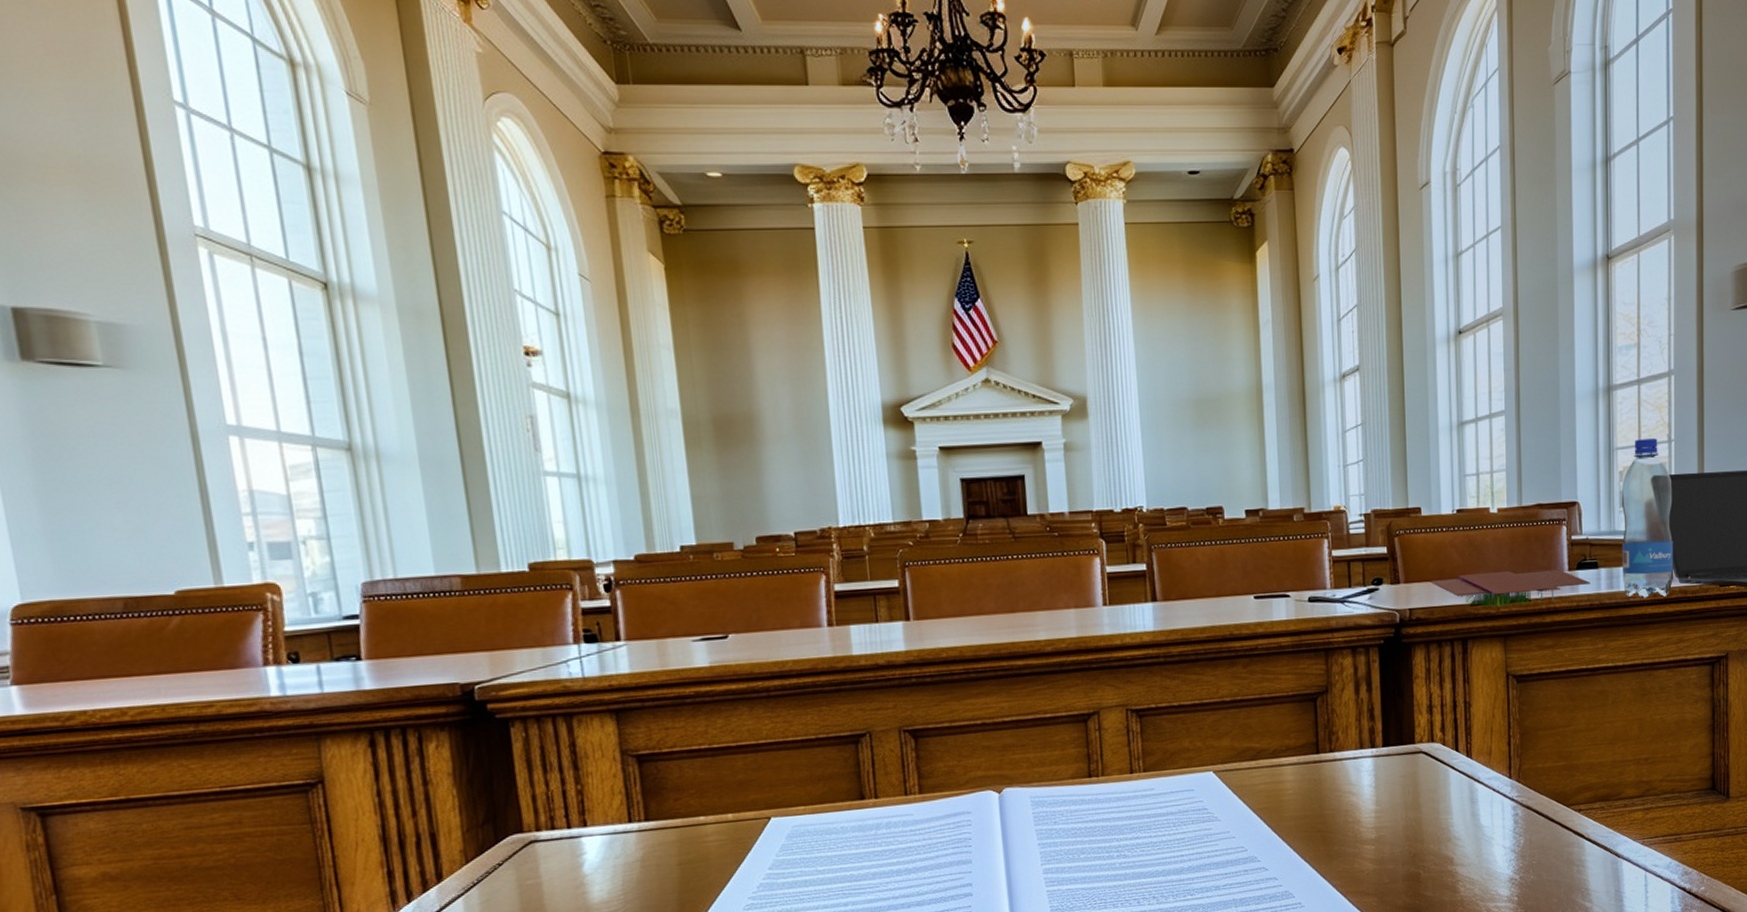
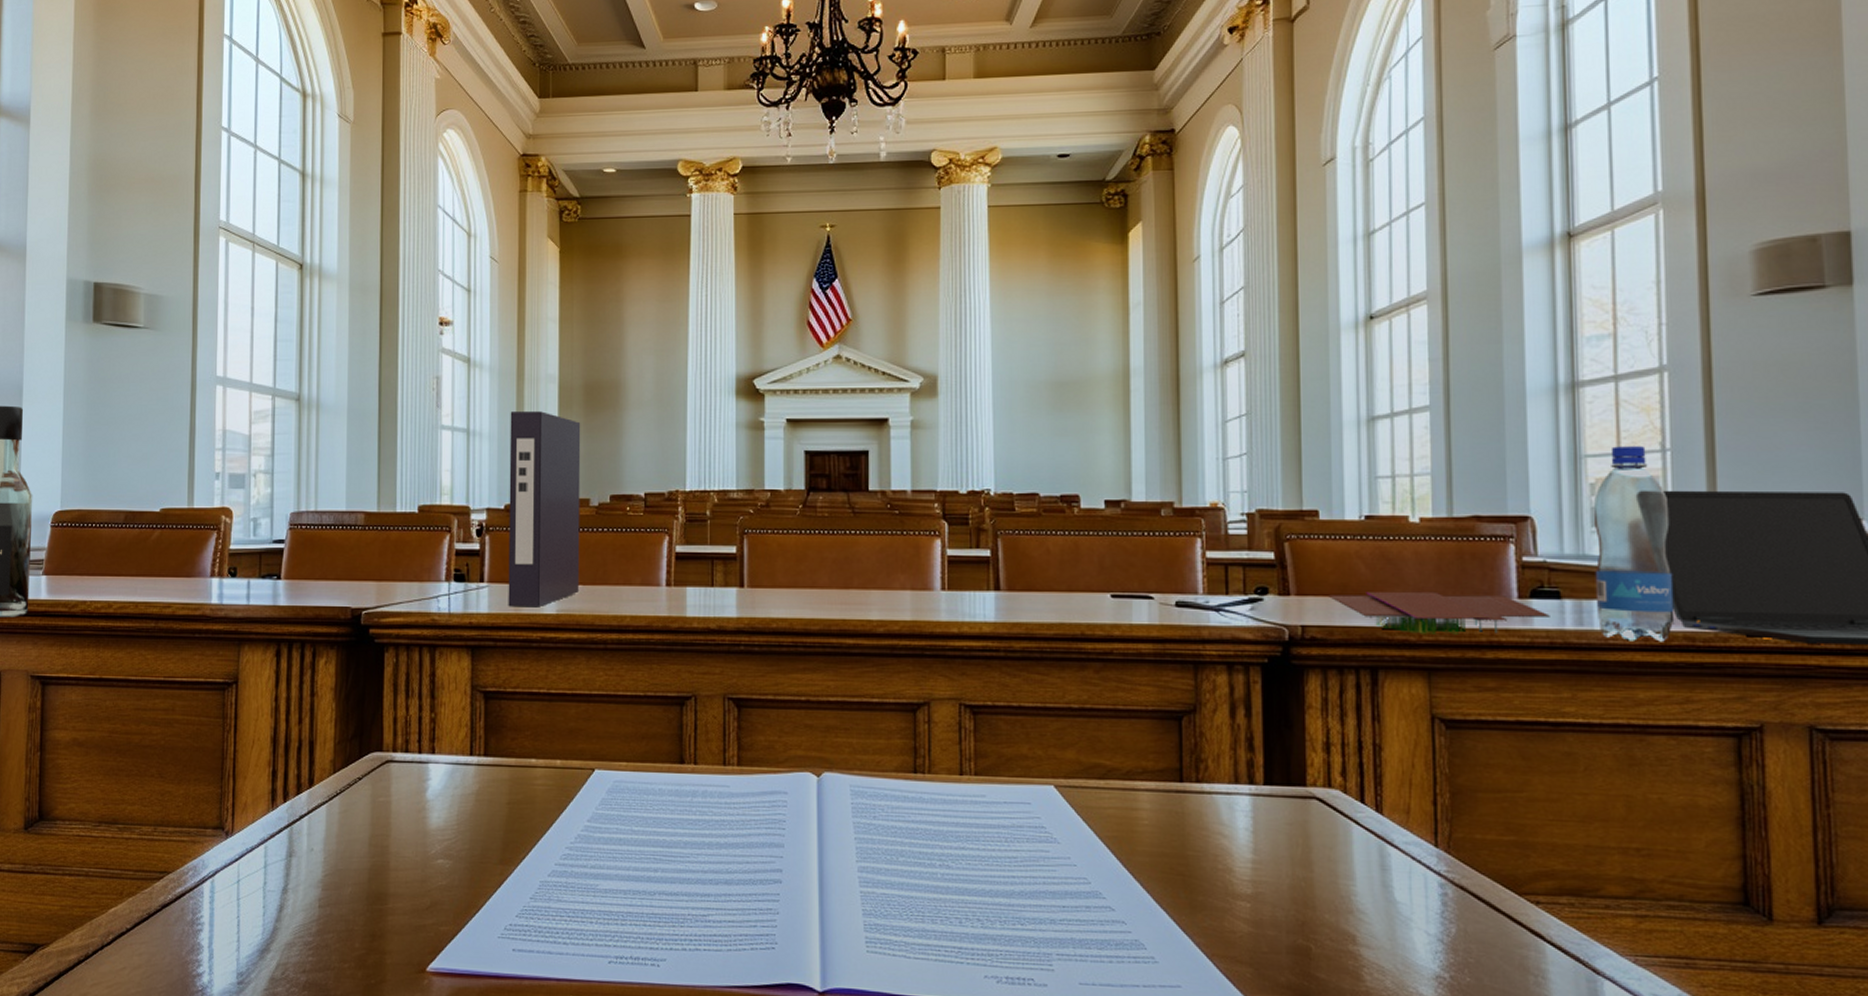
binder: none [627,450,733,664] -> present [508,411,581,608]

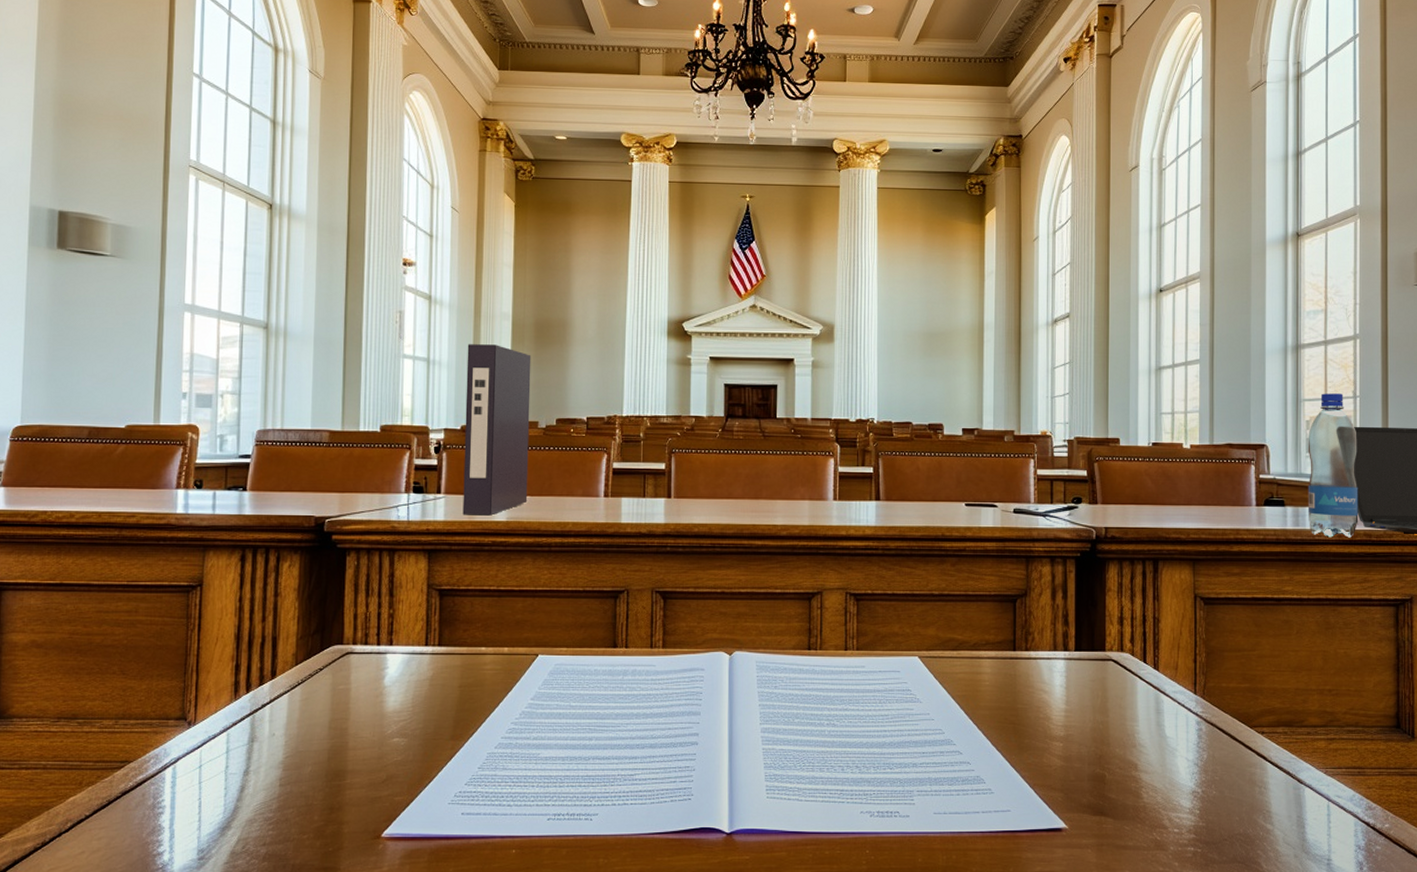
papers: present [1328,591,1550,635] -> none [1124,500,1277,533]

